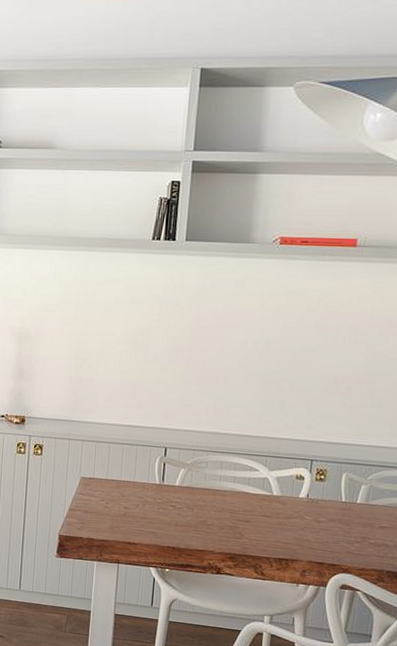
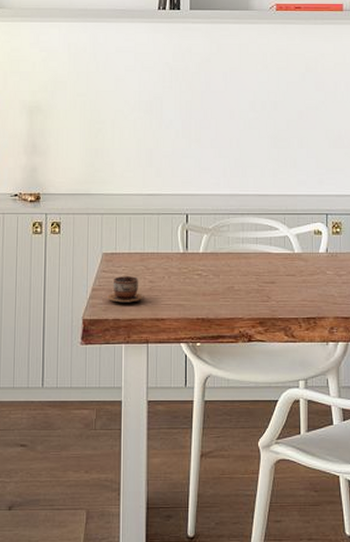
cup: none [83,500,118,525] -> present [107,276,144,303]

